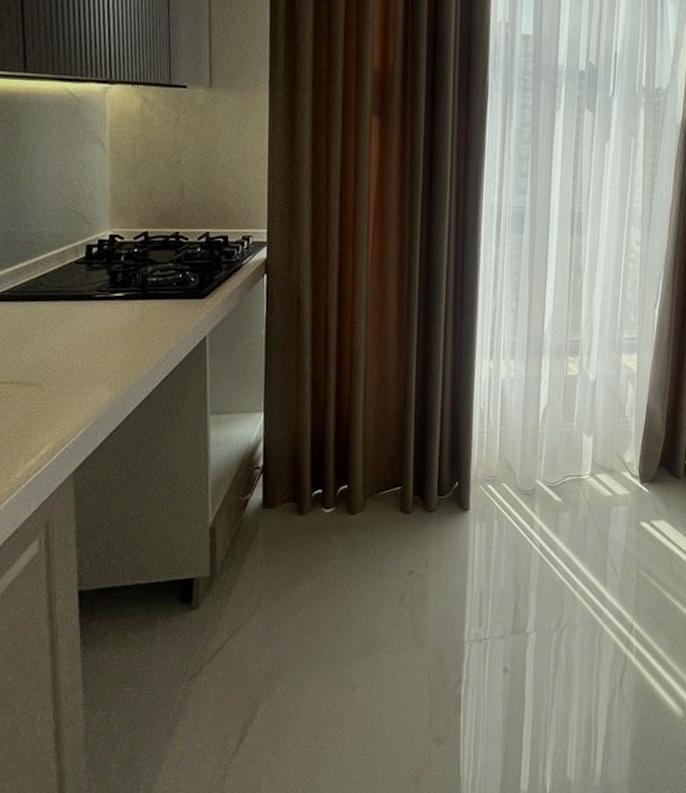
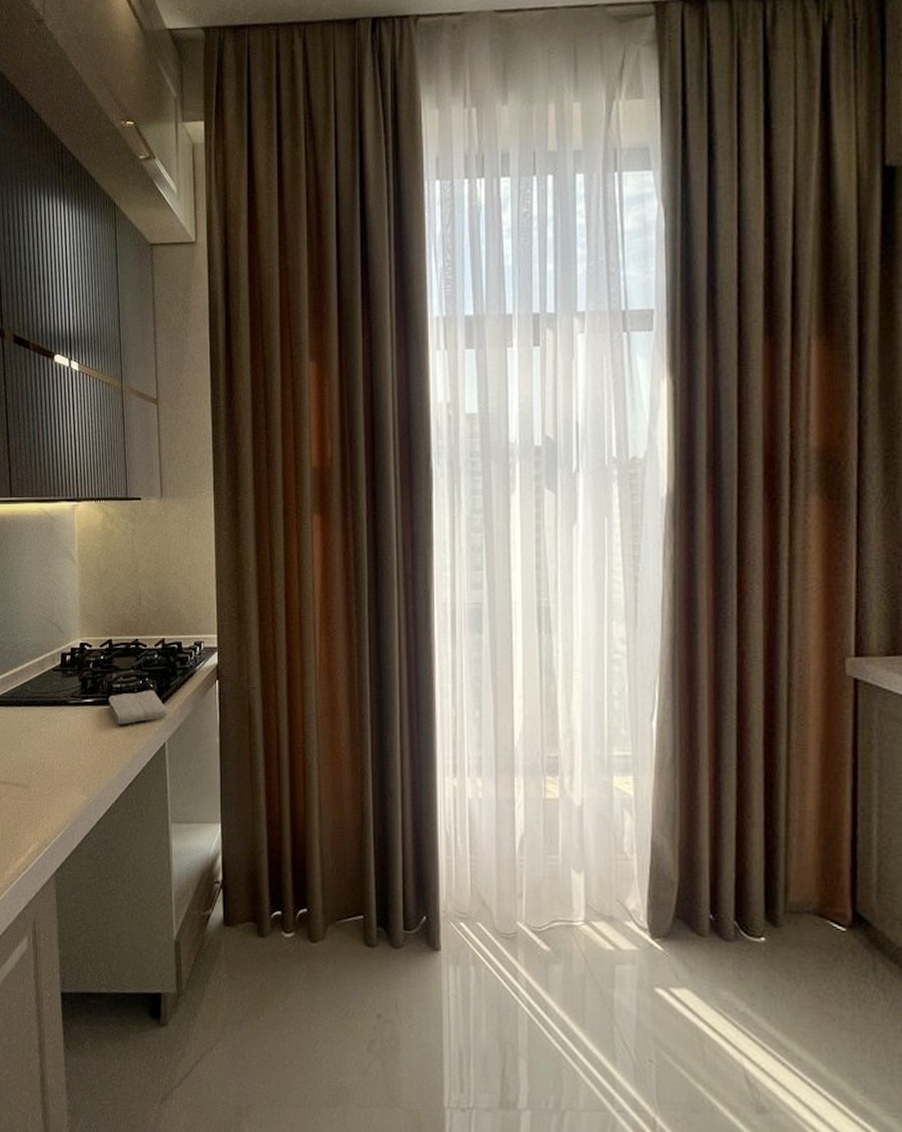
washcloth: none [142,284,210,319] -> present [108,690,167,725]

